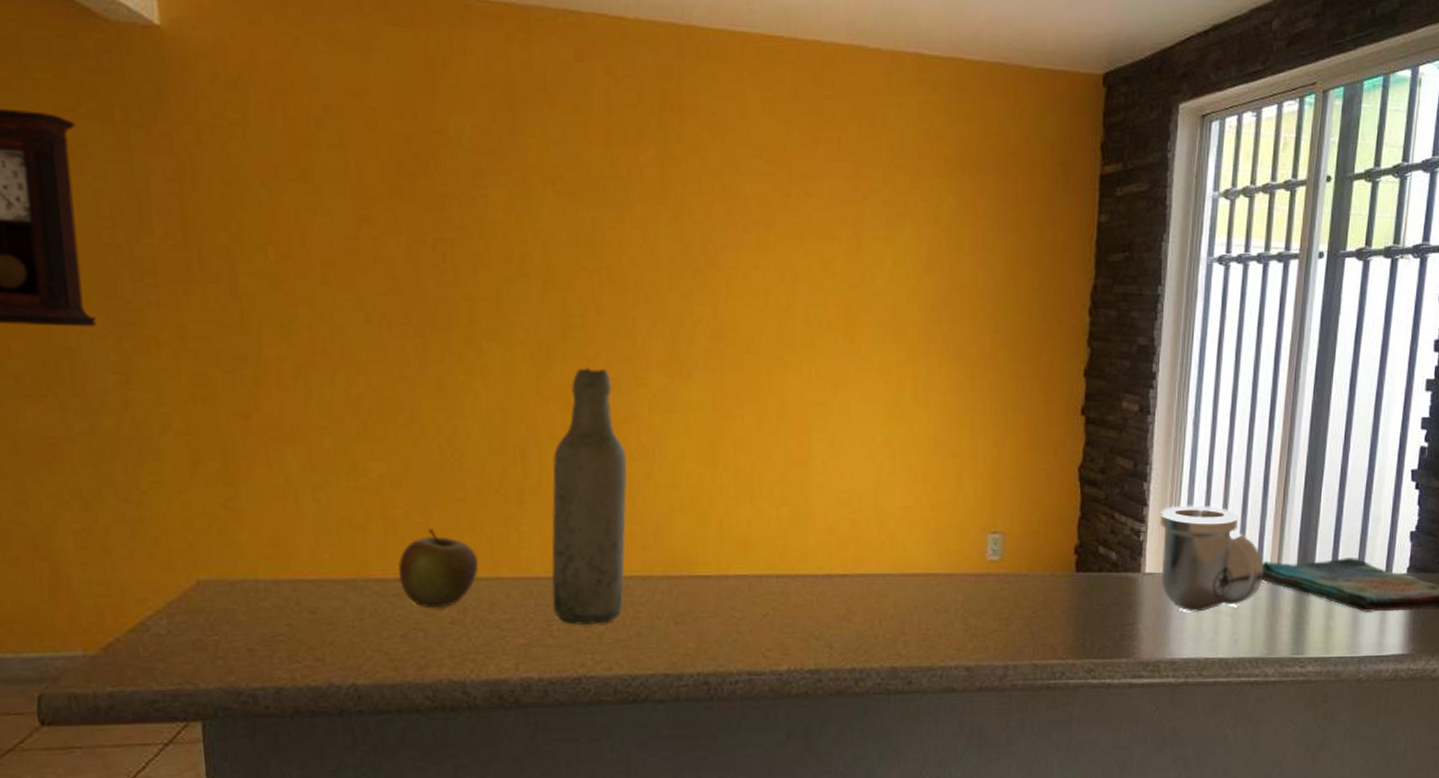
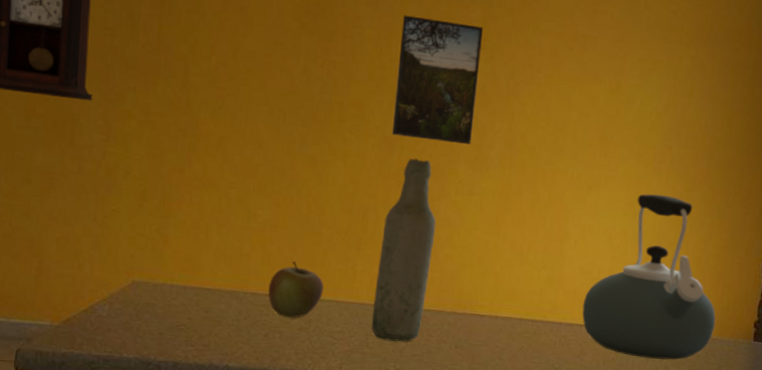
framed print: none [542,164,663,343] -> present [391,15,483,145]
kettle: none [843,387,1024,611] -> present [582,194,716,360]

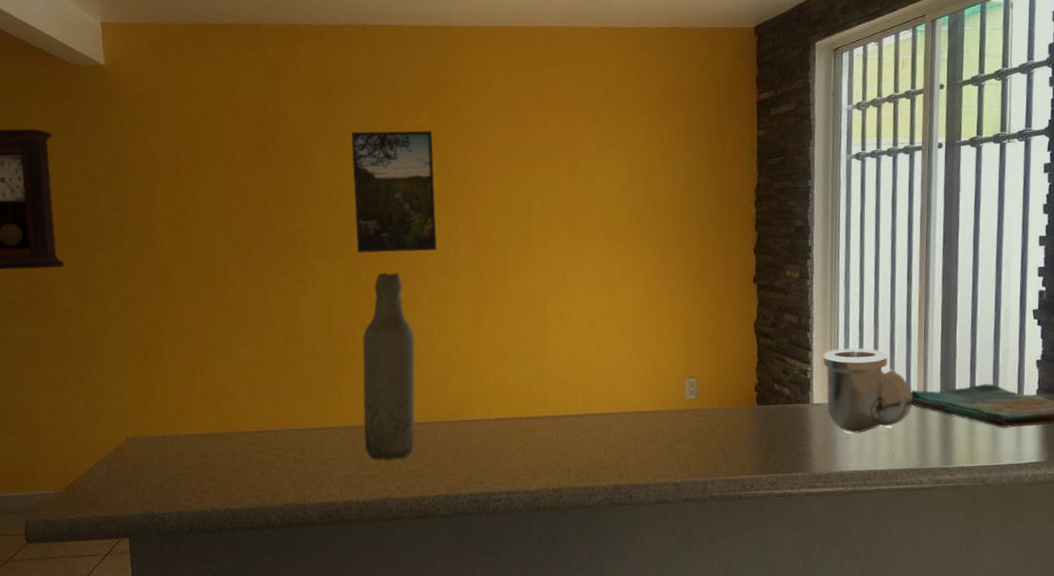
apple: present [268,261,325,319] -> none [257,394,313,452]
kettle: present [582,194,716,360] -> none [574,269,715,440]

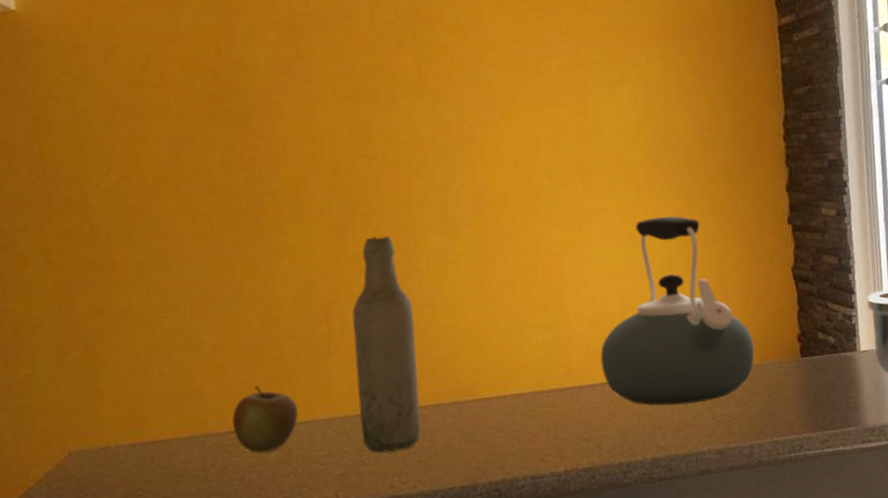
apple: none [257,394,313,452] -> present [231,386,298,453]
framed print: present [351,130,437,253] -> none [324,72,433,216]
kettle: none [574,269,715,440] -> present [600,216,755,406]

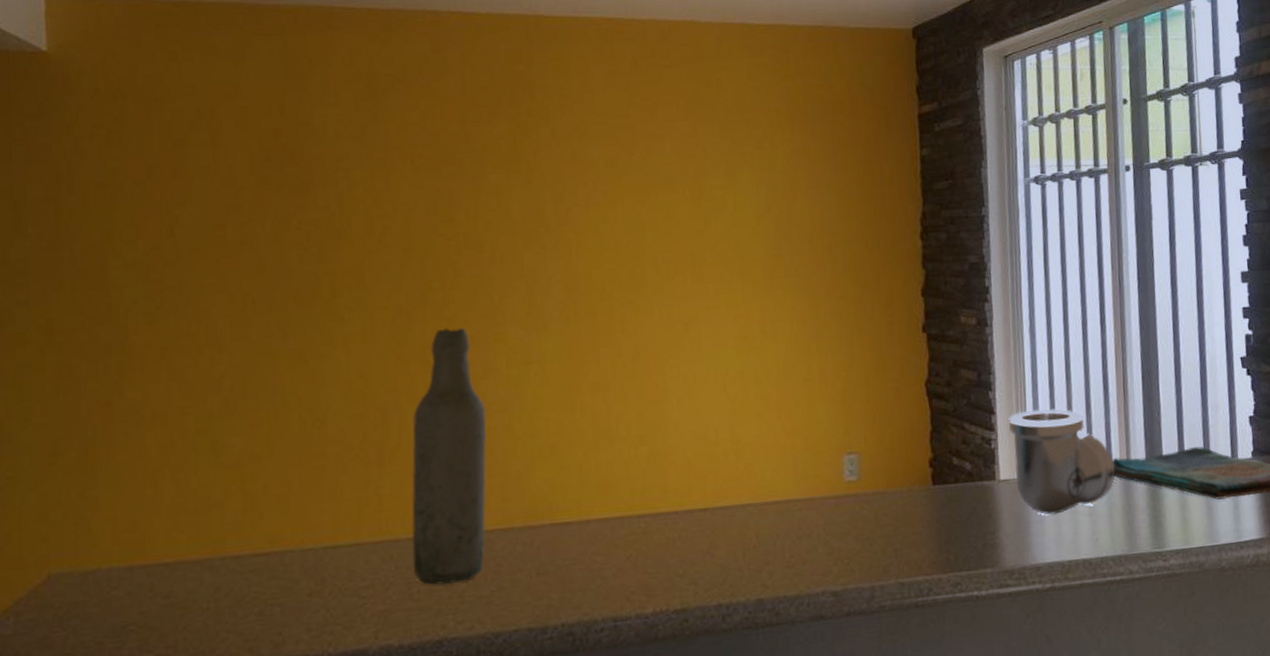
apple: present [231,386,298,453] -> none [255,500,338,582]
kettle: present [600,216,755,406] -> none [702,318,880,537]

